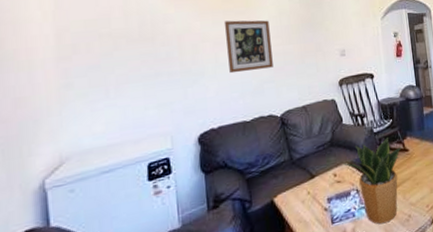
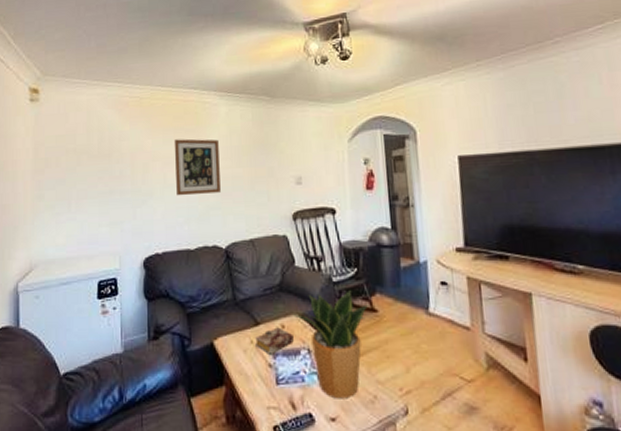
book: none [312,176,345,200] -> present [255,327,294,354]

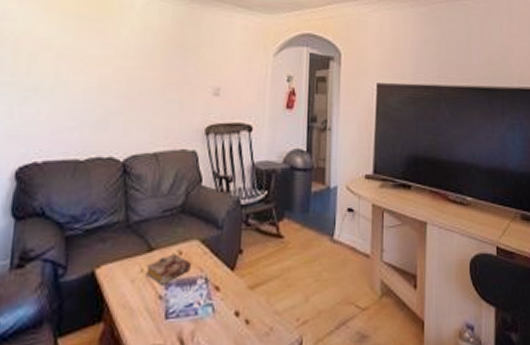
wall art: present [174,139,221,196] -> none [70,28,130,96]
potted plant: present [294,291,369,399] -> none [194,215,276,333]

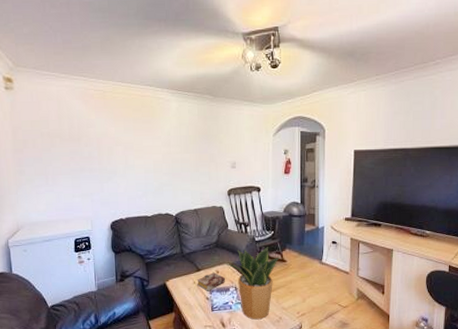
potted plant: none [194,215,276,333] -> present [226,247,281,320]

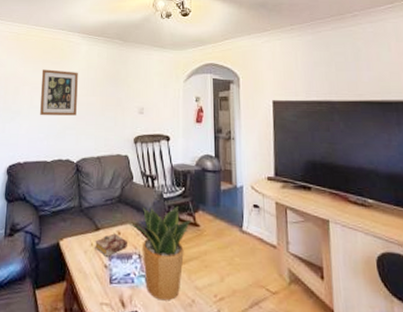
wall art: none [133,128,172,175] -> present [40,69,78,116]

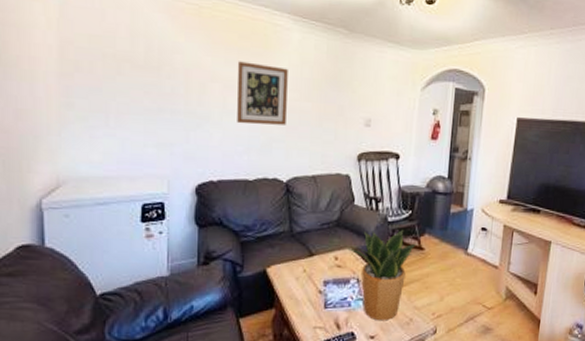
book: present [95,233,127,257] -> none [308,259,345,282]

